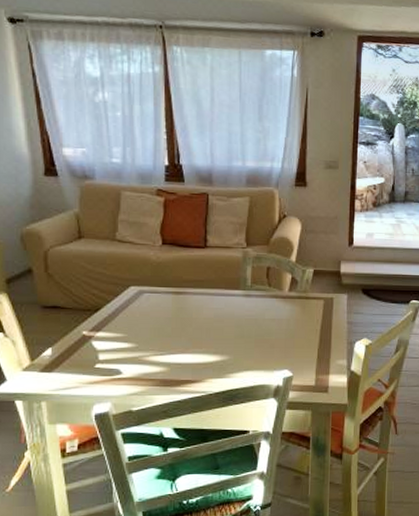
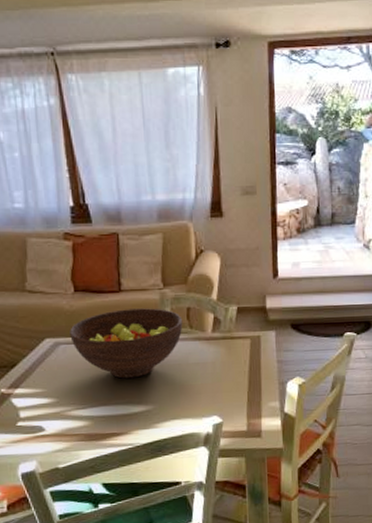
fruit bowl: none [154,264,262,329] -> present [70,308,183,379]

